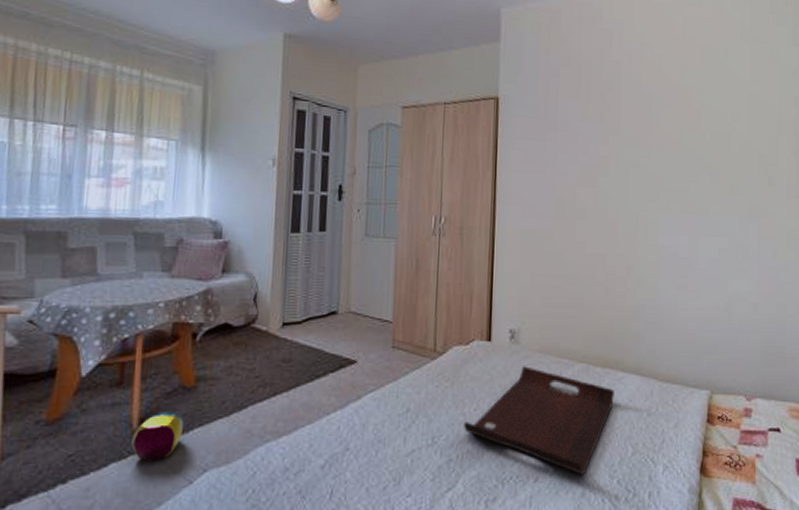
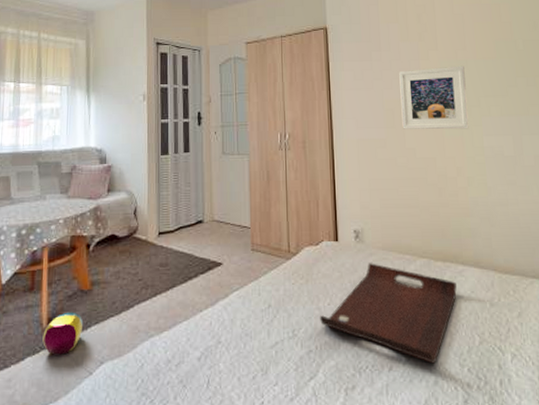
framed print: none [573,154,646,225] -> present [399,65,469,130]

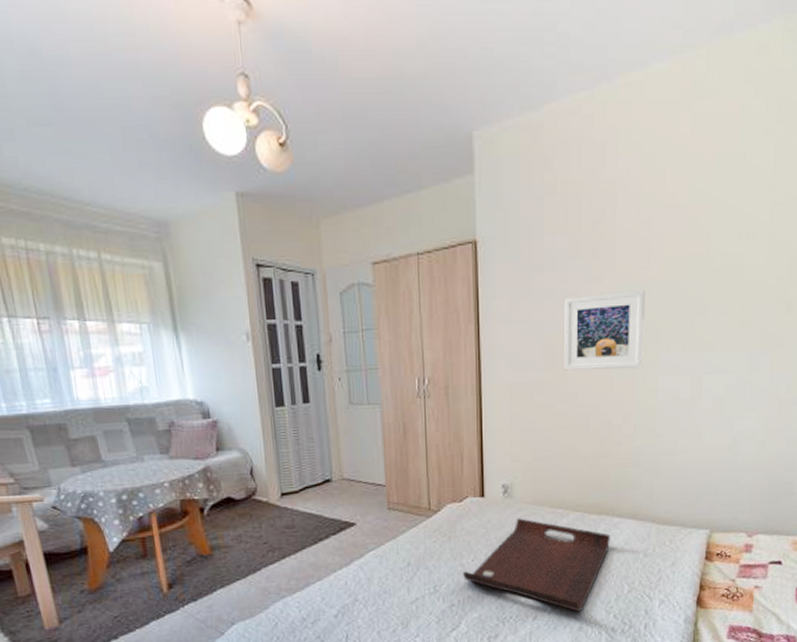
ball: present [42,312,84,355] -> none [165,577,208,618]

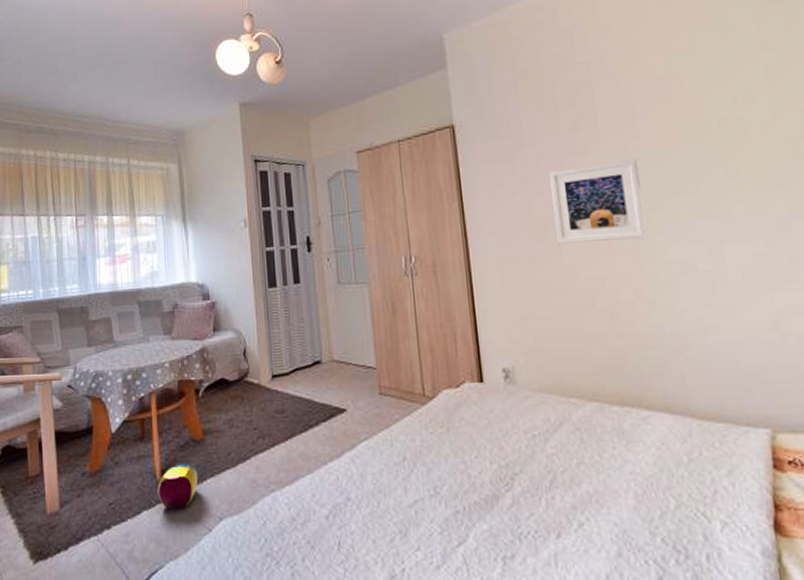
ball: none [165,577,208,618] -> present [157,463,199,509]
serving tray: present [463,518,610,612] -> none [466,408,642,531]

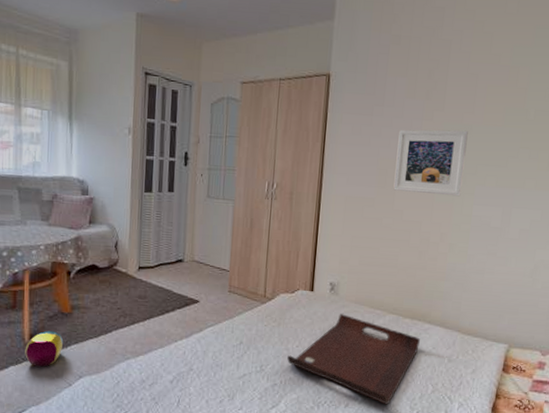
serving tray: none [466,408,642,531] -> present [287,314,420,405]

